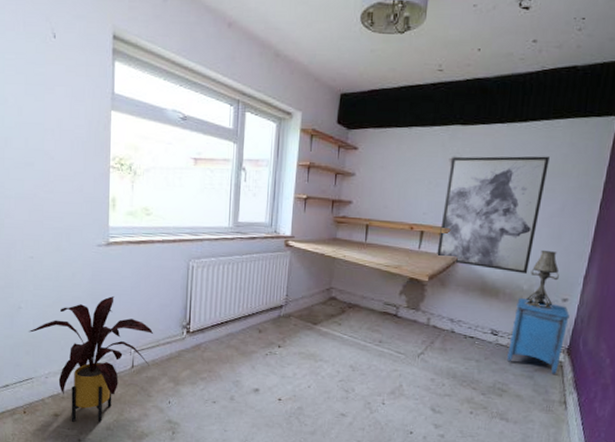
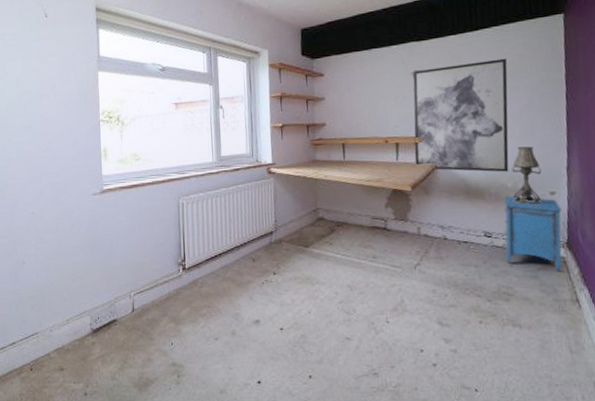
house plant: present [29,296,154,422] -> none [33,242,151,375]

